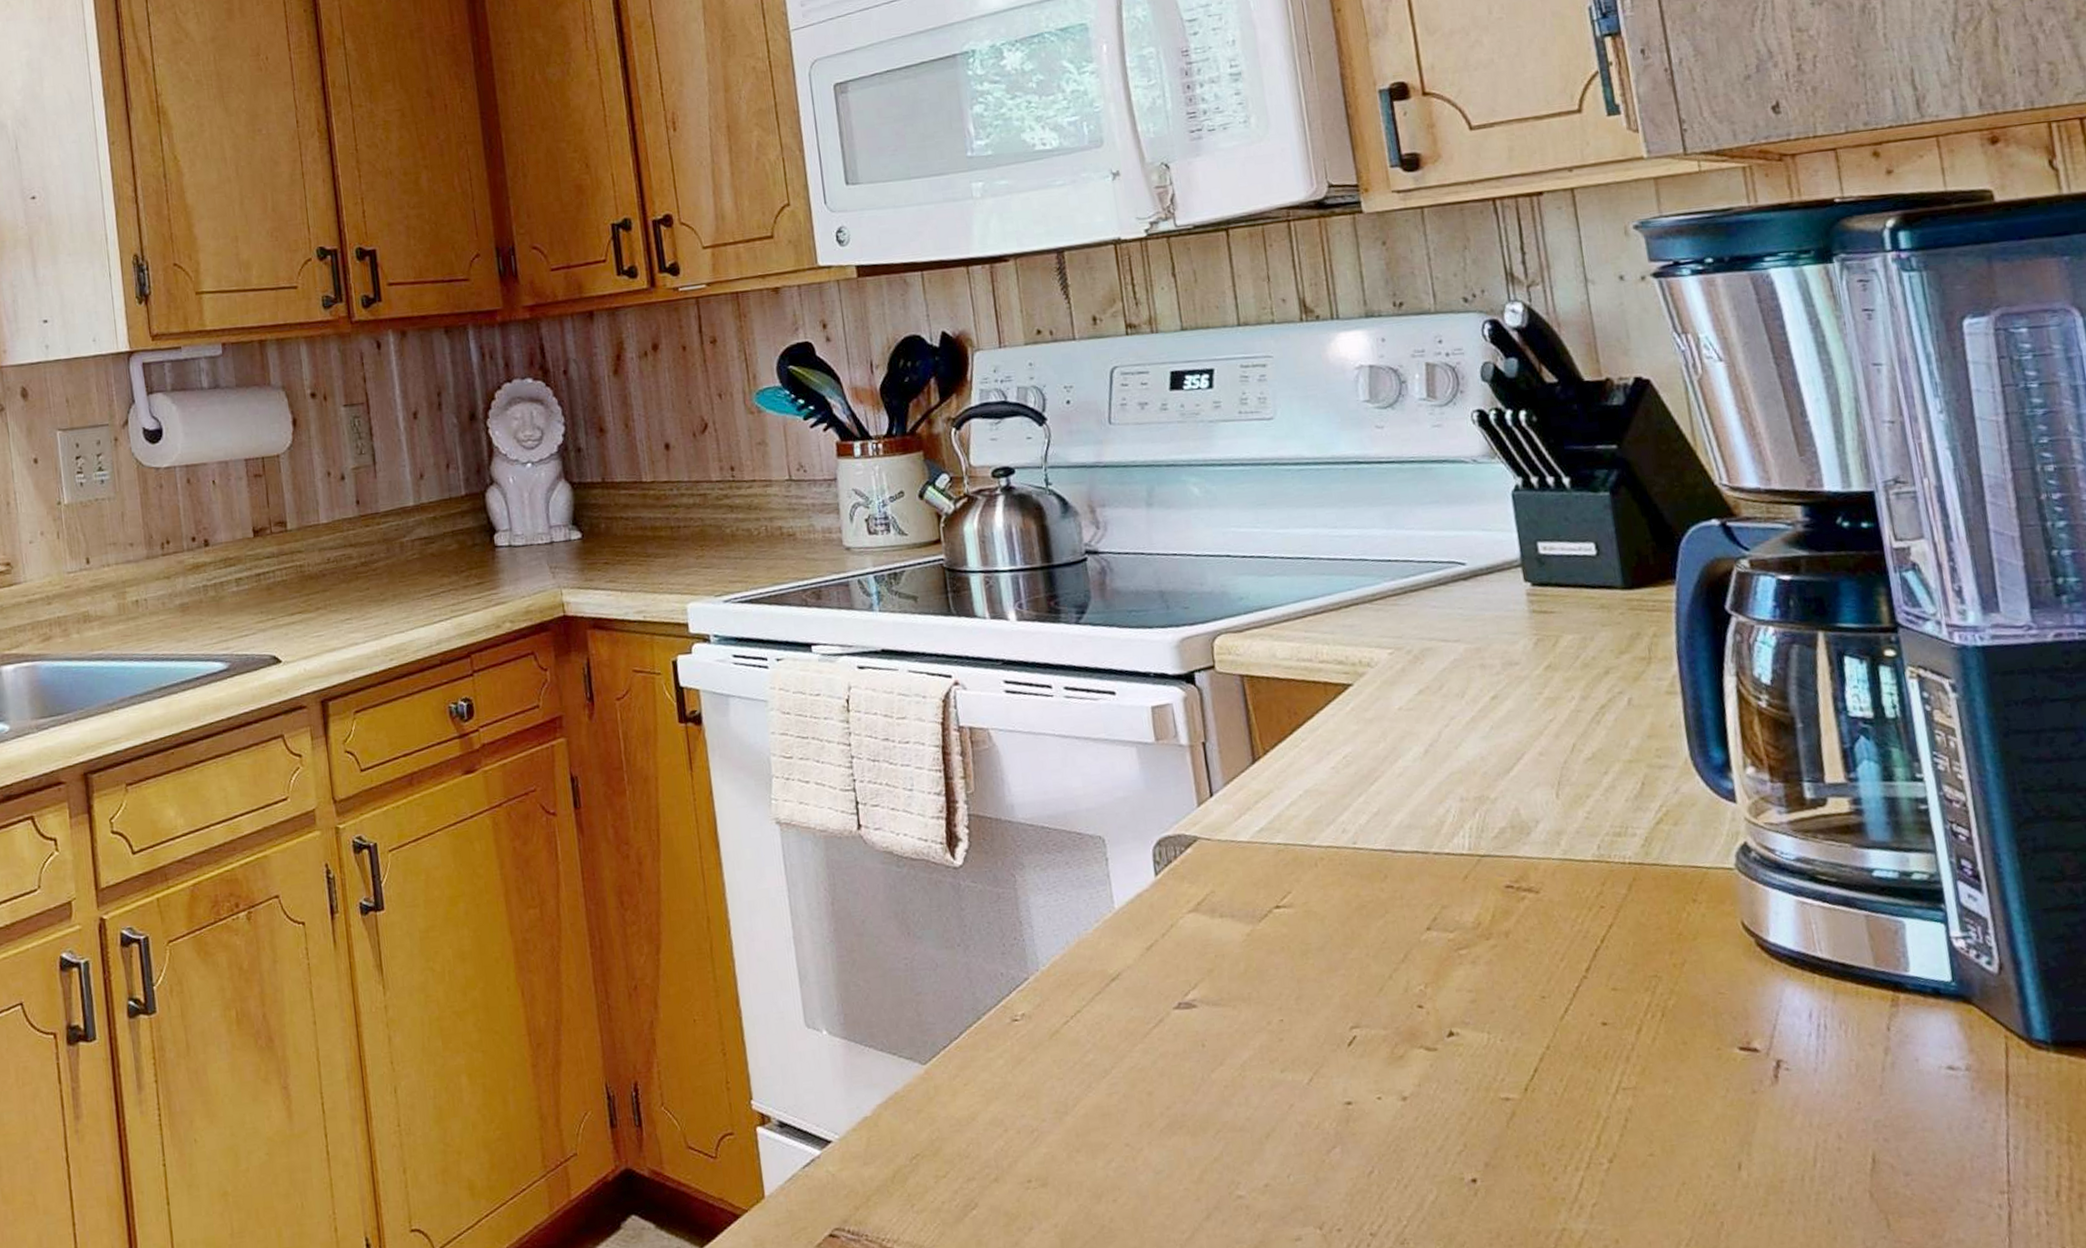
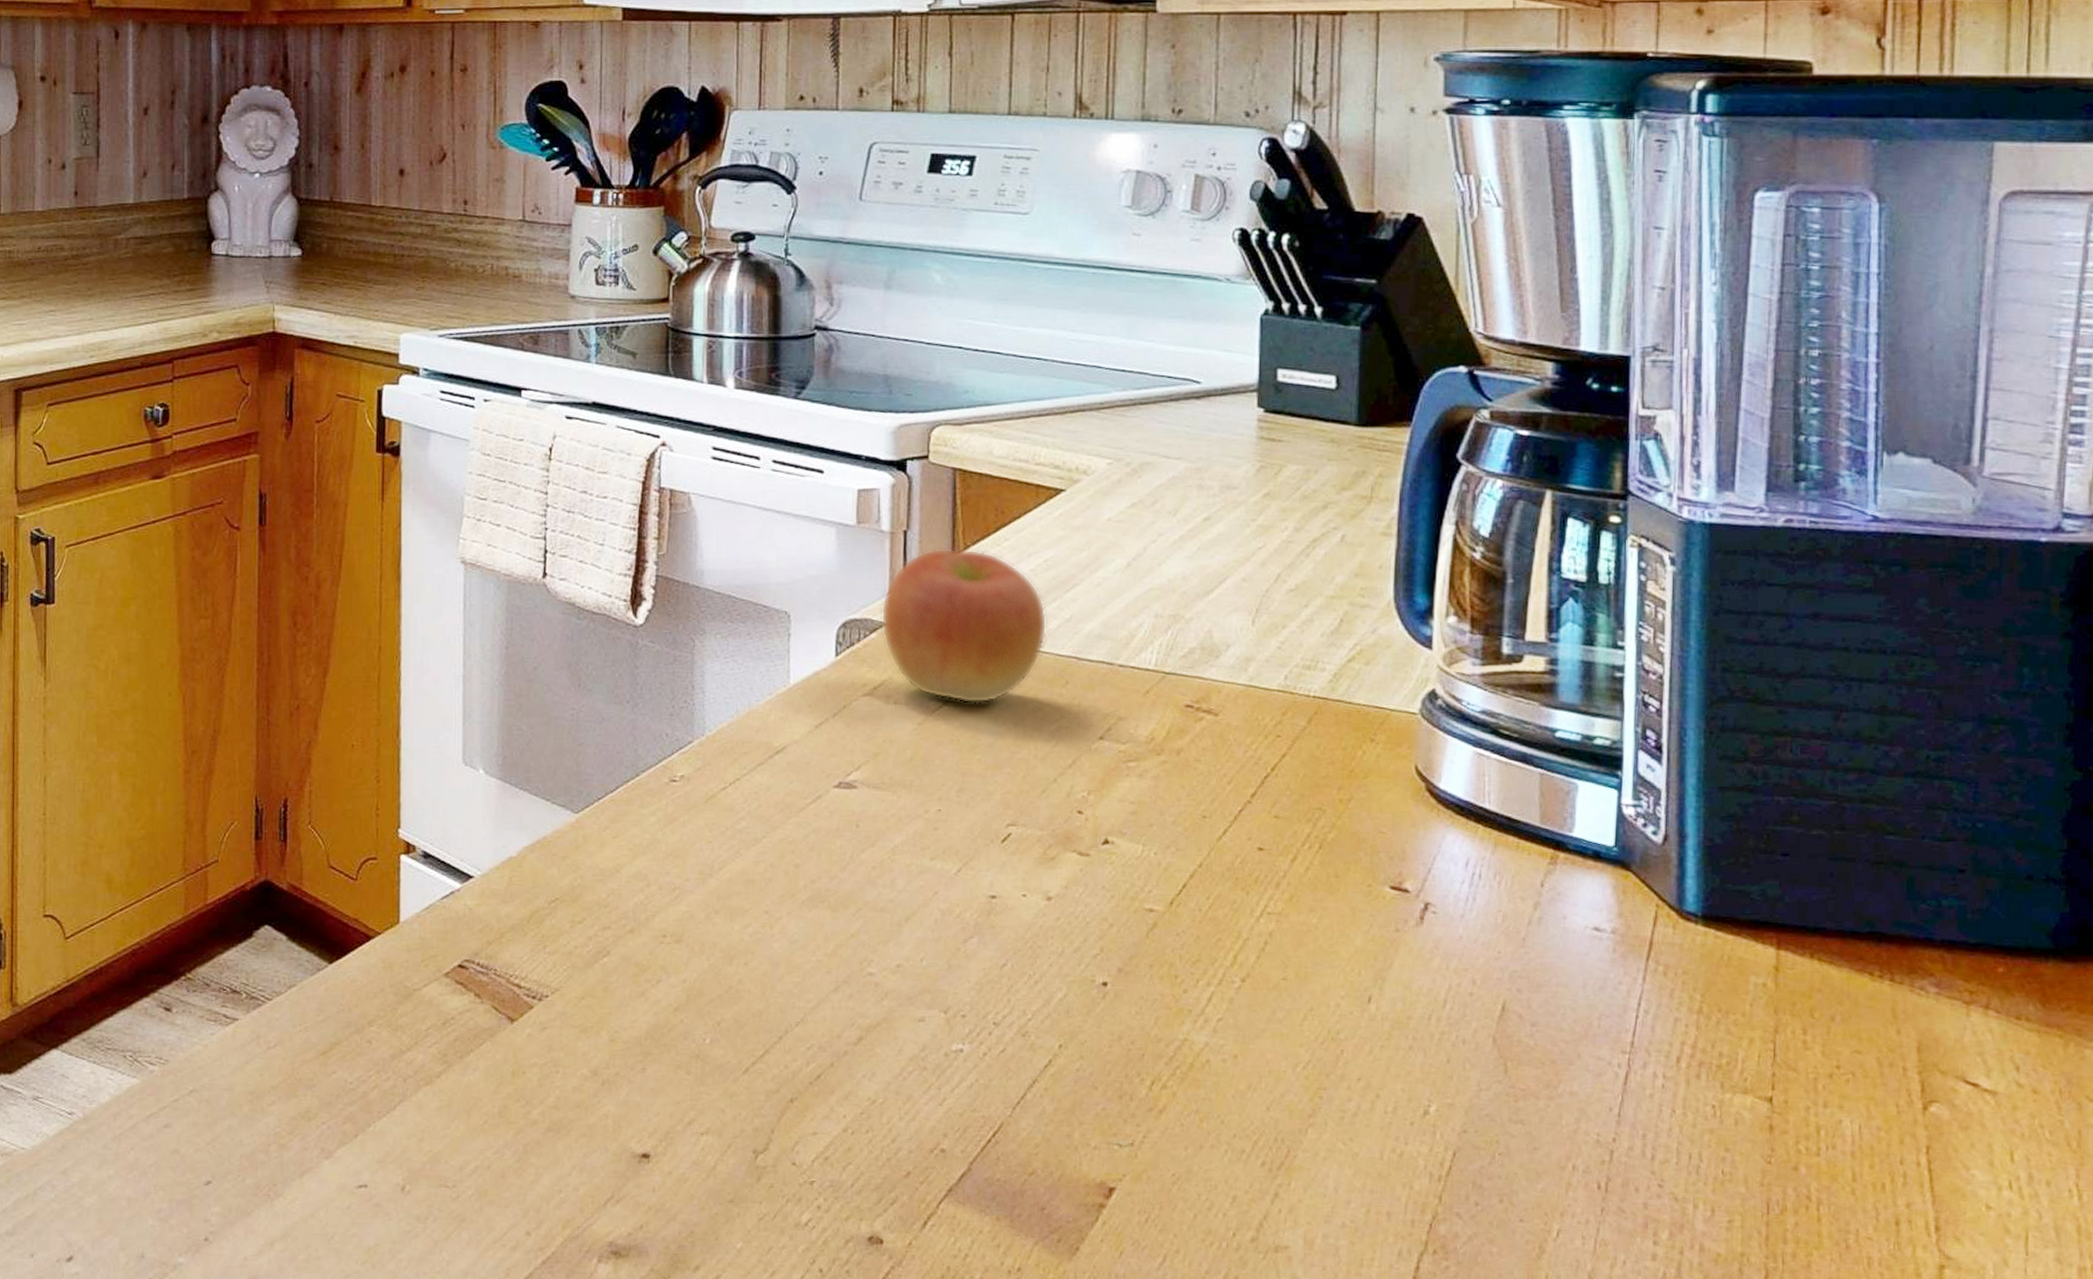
apple: none [1192,753,1358,909] -> present [881,548,1047,704]

